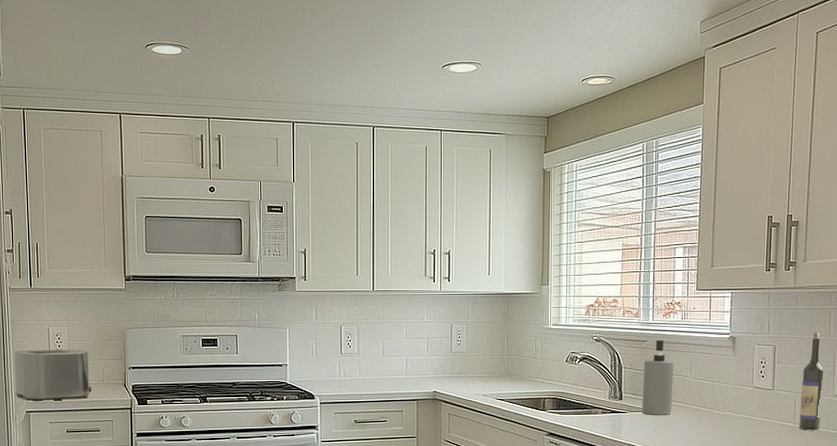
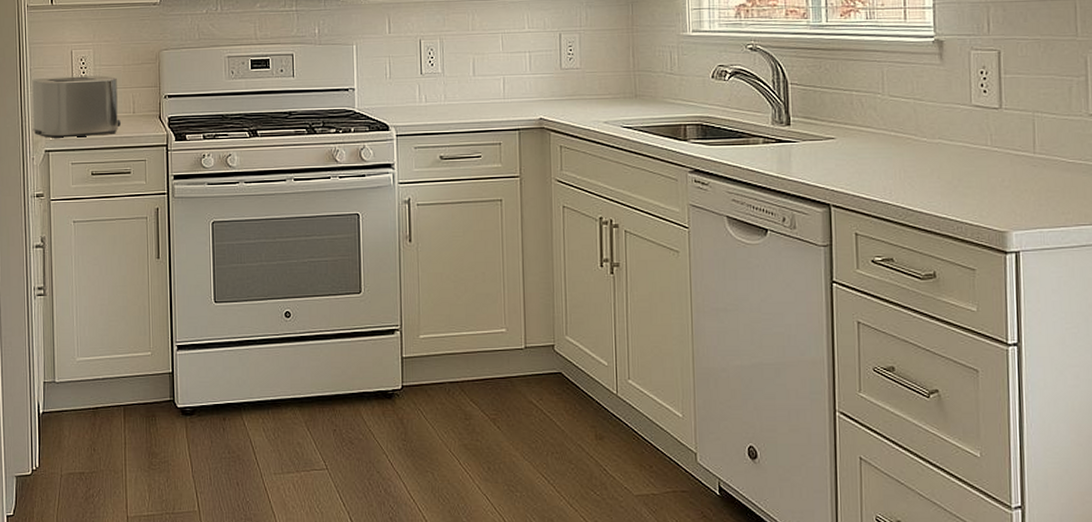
soap dispenser: present [642,340,674,415] -> none [813,46,860,145]
wine bottle: present [799,332,824,430] -> none [1040,31,1073,162]

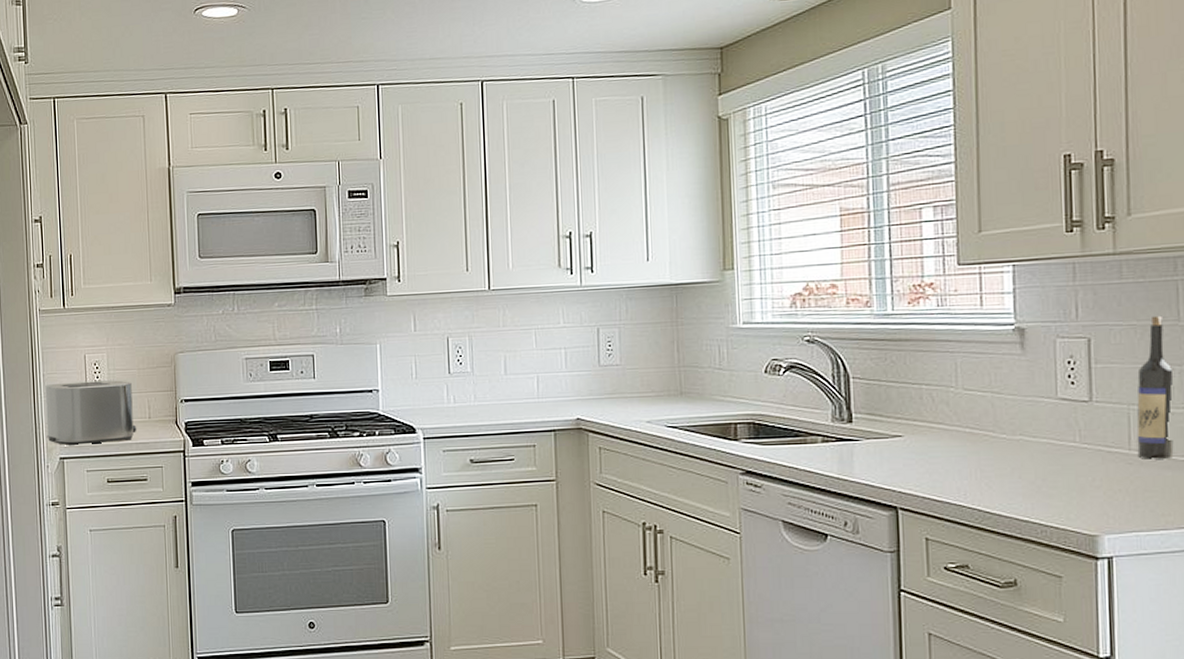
wine bottle: none [1040,31,1073,162] -> present [1136,315,1175,459]

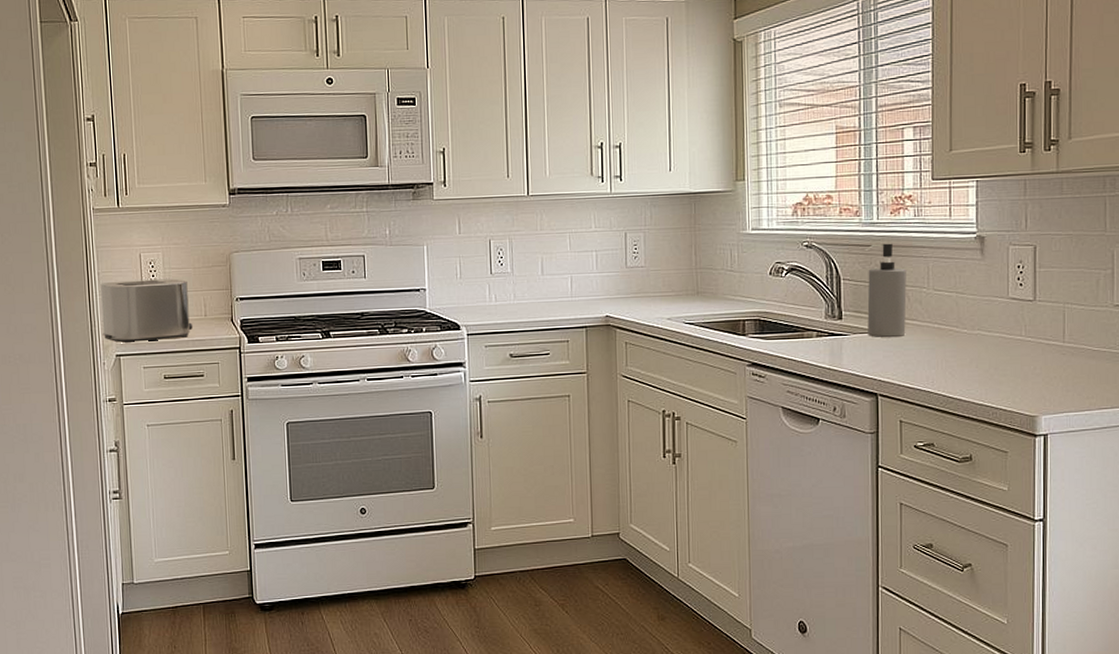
soap dispenser: none [878,336,931,443] -> present [865,243,907,337]
wine bottle: present [1136,315,1175,459] -> none [1069,226,1100,350]

